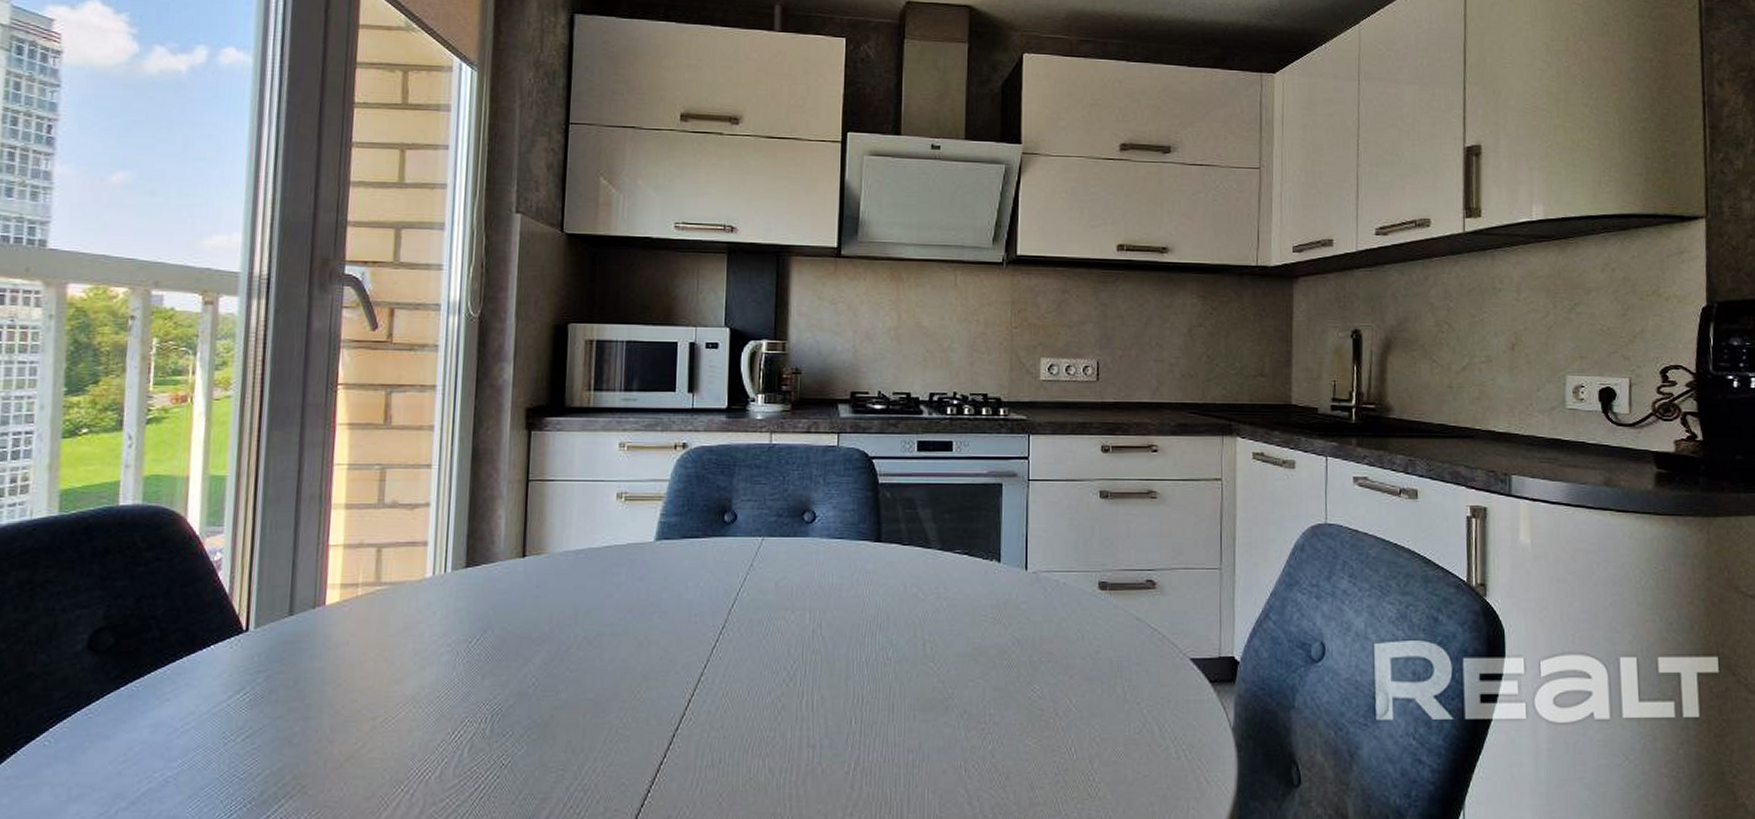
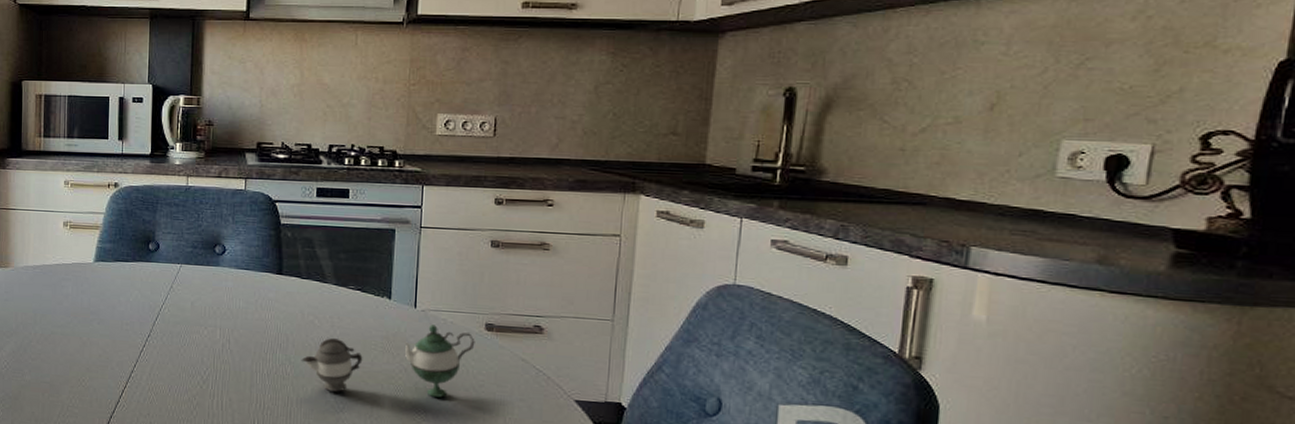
teapot: none [904,588,1089,675] -> present [301,325,475,398]

